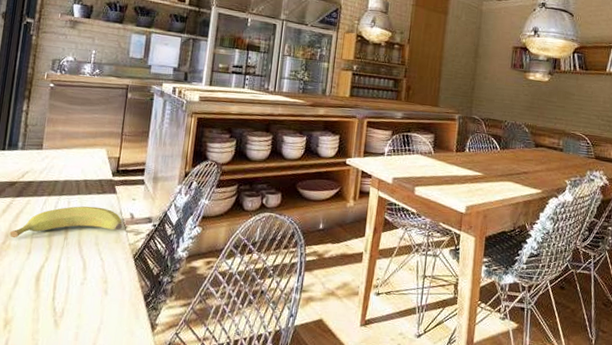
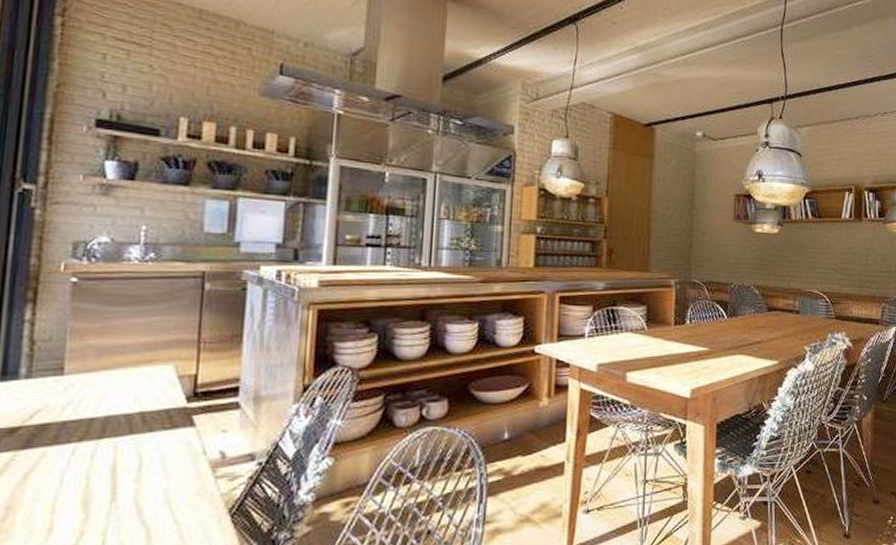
banana: present [10,206,123,239] -> none [13,448,208,511]

